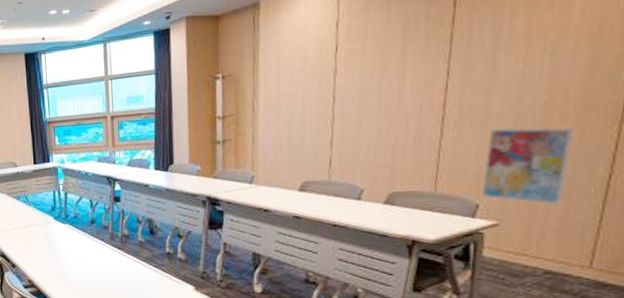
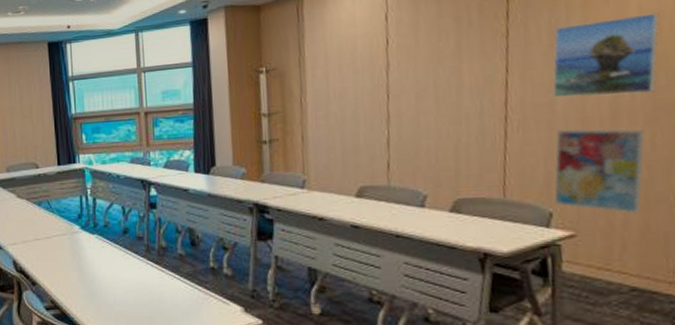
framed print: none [490,15,602,99] -> present [552,12,660,98]

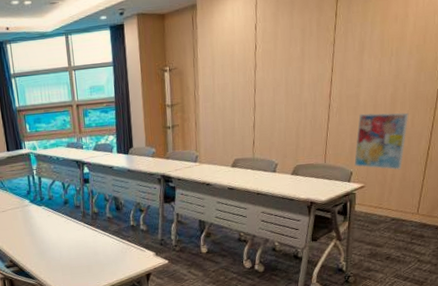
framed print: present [552,12,660,98] -> none [359,29,425,91]

